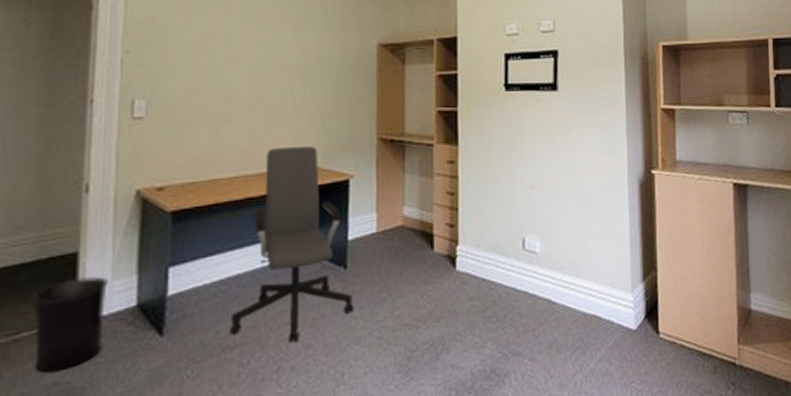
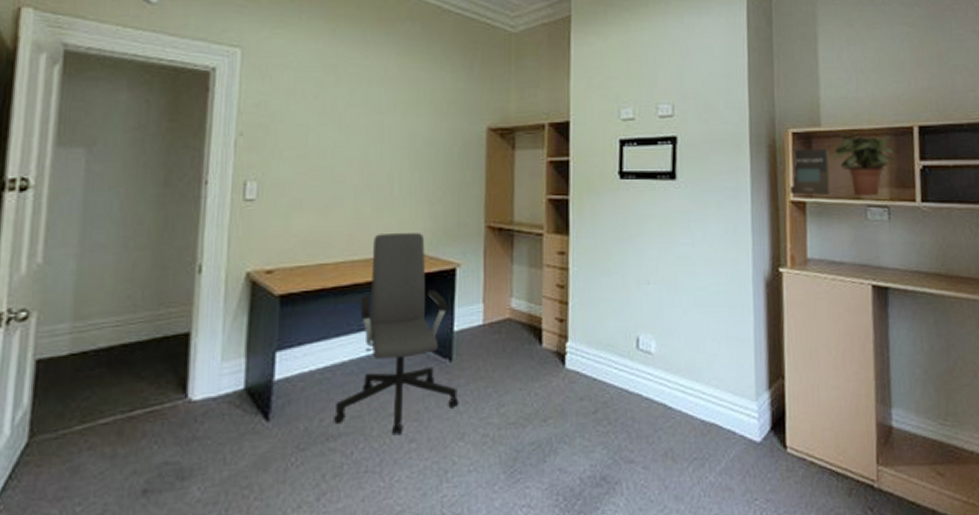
waste bin: present [34,276,109,375] -> none [147,358,219,454]
books: none [660,60,697,103] -> present [789,149,831,195]
potted plant: none [698,45,755,103] -> present [833,132,898,197]

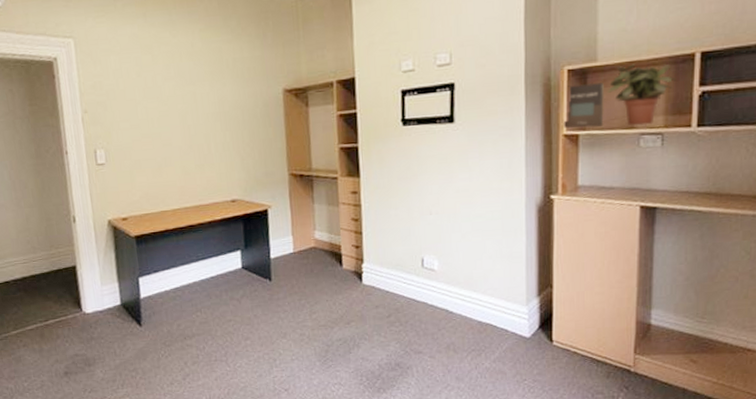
office chair: present [334,233,459,436] -> none [188,182,280,335]

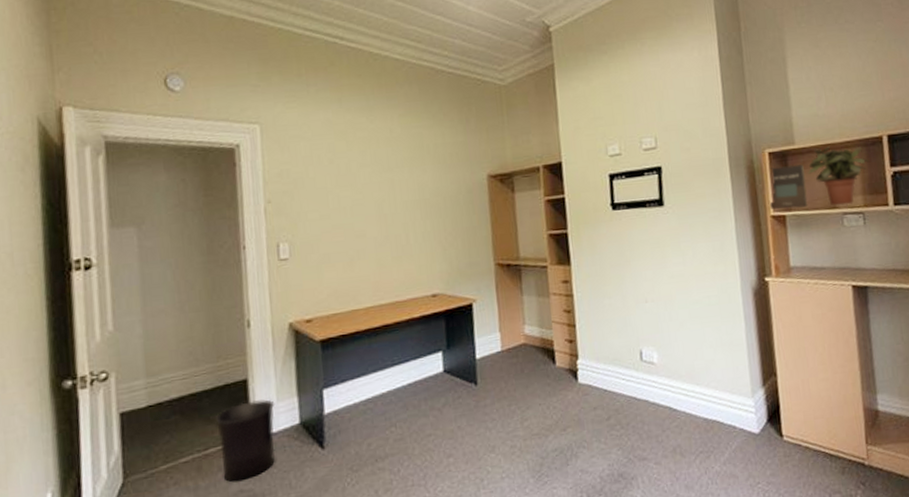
waste bin: none [53,283,102,349] -> present [216,399,275,483]

